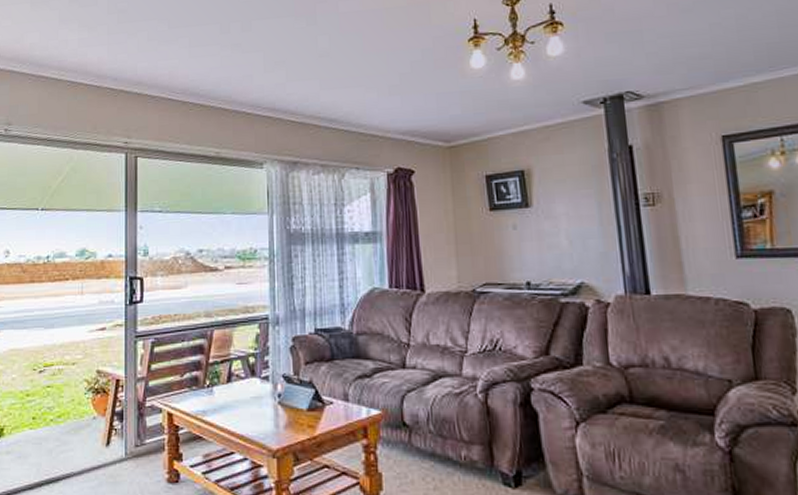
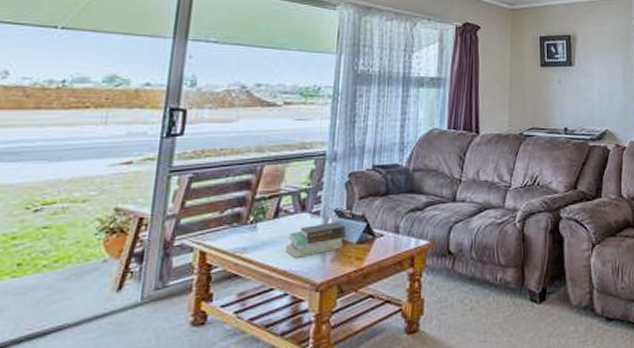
books: none [240,387,295,423] -> present [285,221,346,258]

